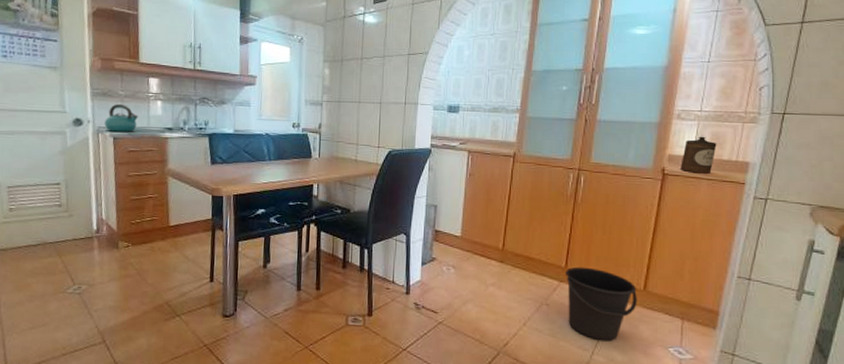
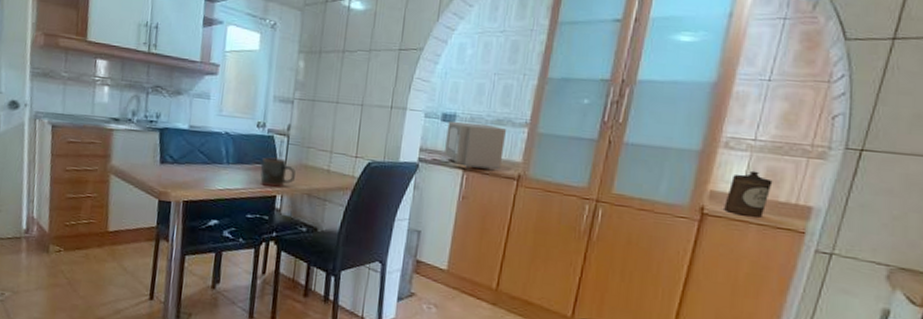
kettle: present [104,103,139,132] -> none [42,86,83,120]
mug: none [298,152,328,178] -> present [260,157,296,187]
microwave: none [452,111,501,151] -> present [444,120,506,171]

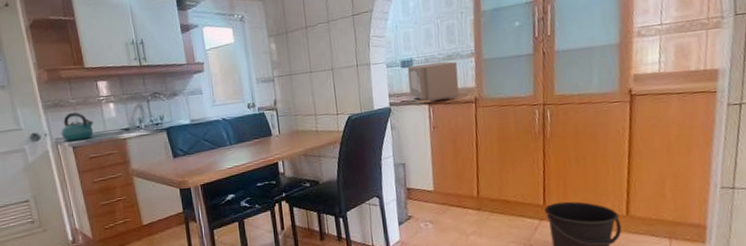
kettle: none [42,86,83,120] -> present [61,112,94,141]
mug: present [260,157,296,187] -> none [259,129,290,157]
canister: present [724,170,773,218] -> none [647,50,683,90]

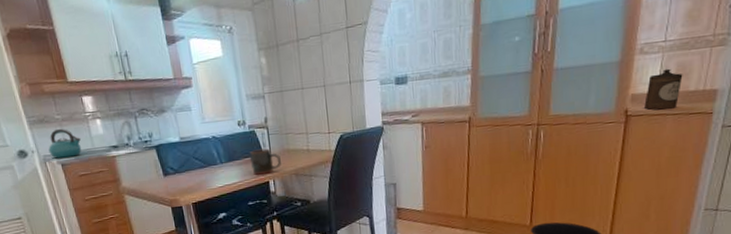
mug: none [259,129,290,157] -> present [250,148,281,176]
microwave: present [407,61,460,104] -> none [401,78,454,123]
canister: none [647,50,683,90] -> present [644,68,683,111]

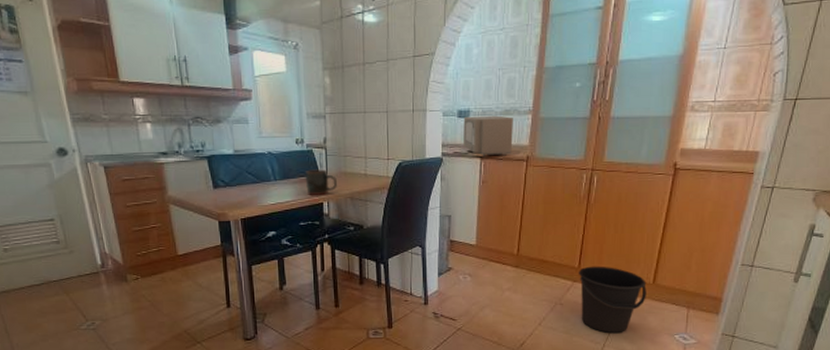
kettle: present [48,128,82,159] -> none [91,129,129,160]
microwave: none [401,78,454,123] -> present [463,115,513,158]
canister: present [644,68,683,111] -> none [692,127,729,166]

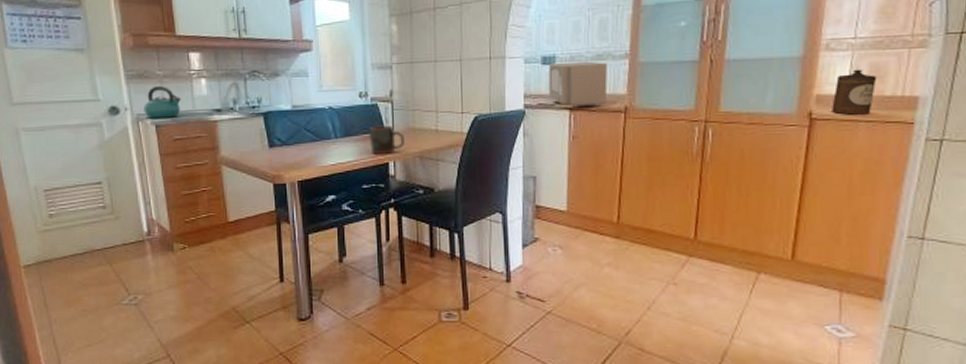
kettle: none [91,129,129,160] -> present [144,85,182,118]
bucket: present [578,266,647,334] -> none [694,237,784,323]
canister: none [692,127,729,166] -> present [832,69,877,115]

